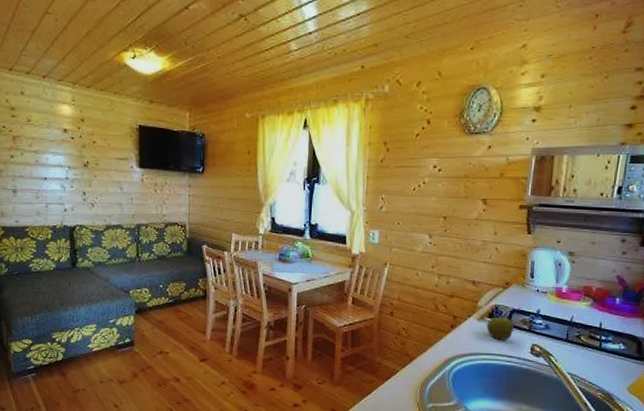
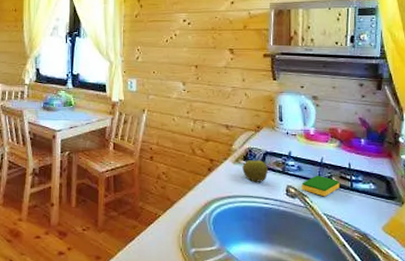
dish sponge: none [547,334,588,356] -> present [301,175,340,197]

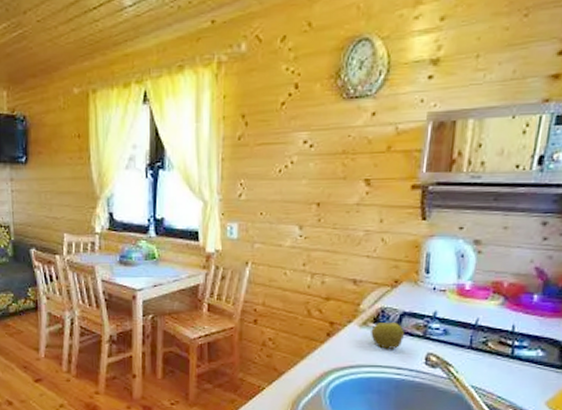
dish sponge: present [301,175,340,197] -> none [446,340,497,366]

